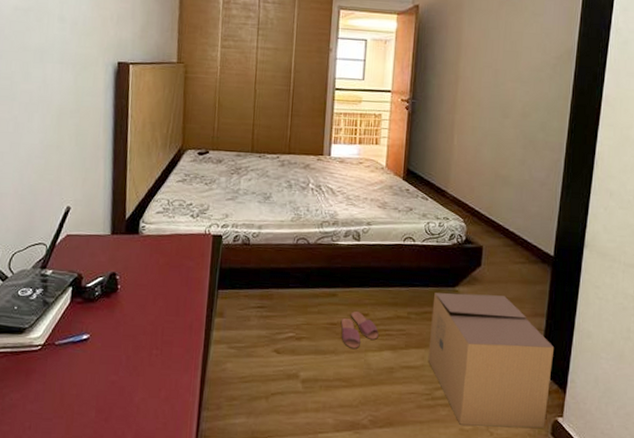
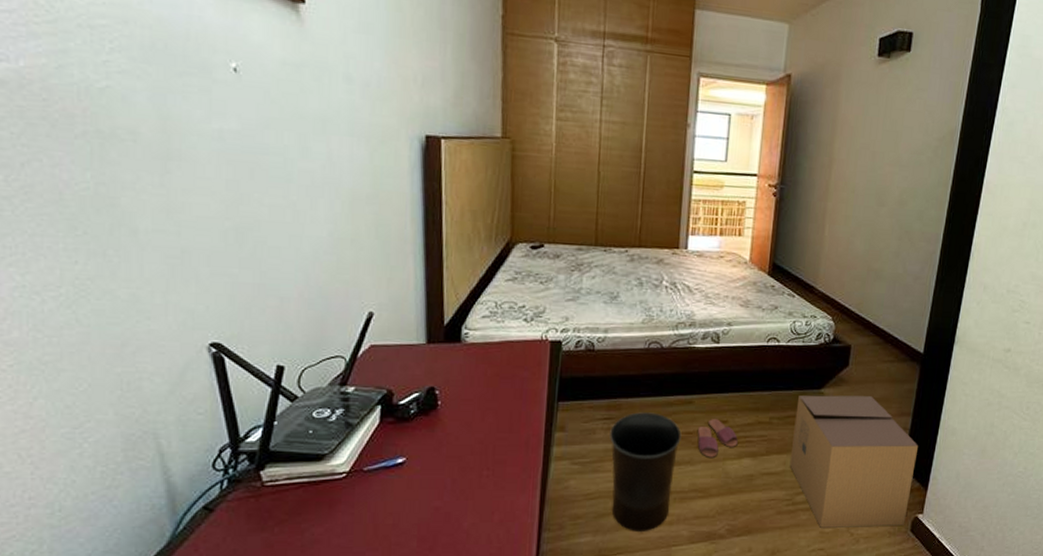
waste bin: none [262,302,327,417] -> present [610,412,682,531]

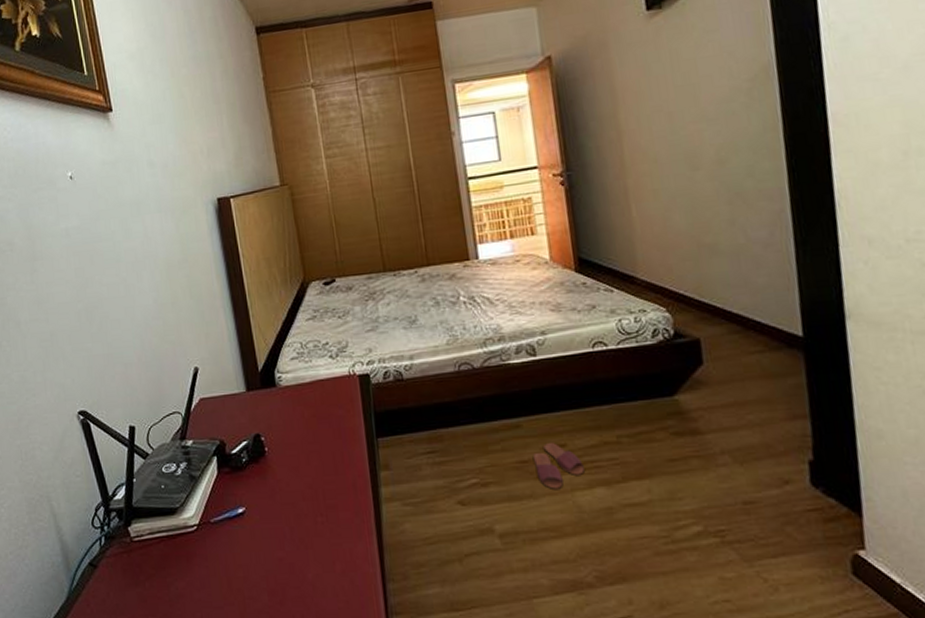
waste bin: present [610,412,682,531] -> none [436,441,521,581]
box: present [789,395,919,528] -> none [647,398,841,572]

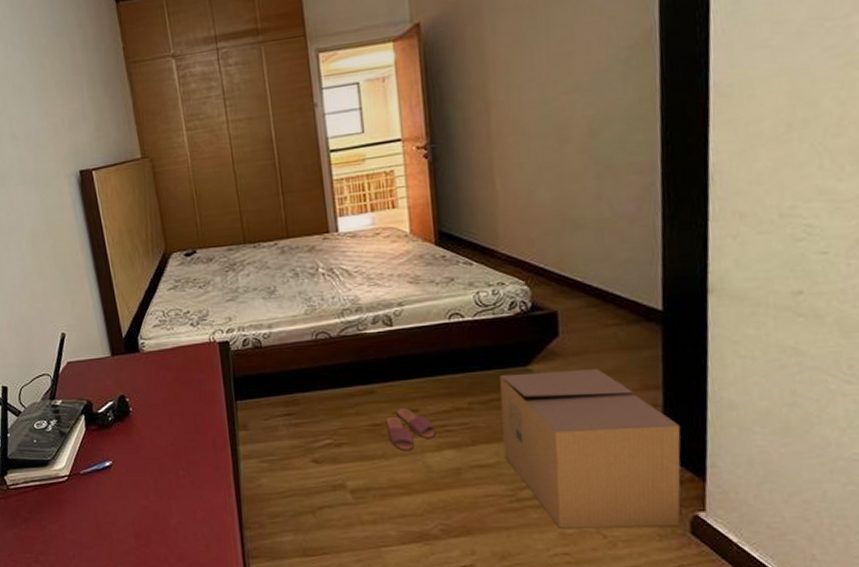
box: none [647,398,841,572] -> present [499,369,681,528]

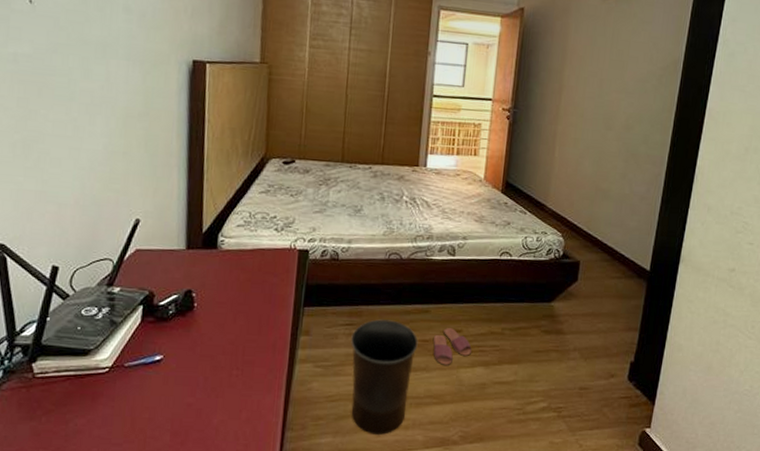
waste bin: none [292,405,371,531] -> present [351,319,418,435]
box: present [499,369,681,528] -> none [520,308,646,439]

